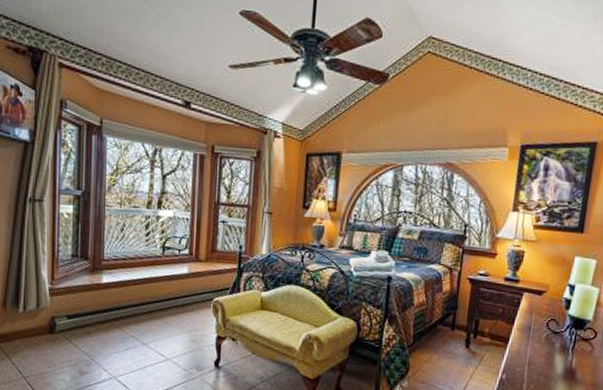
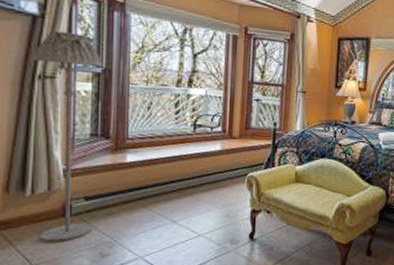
floor lamp: none [25,156,83,357] -> present [32,31,103,242]

